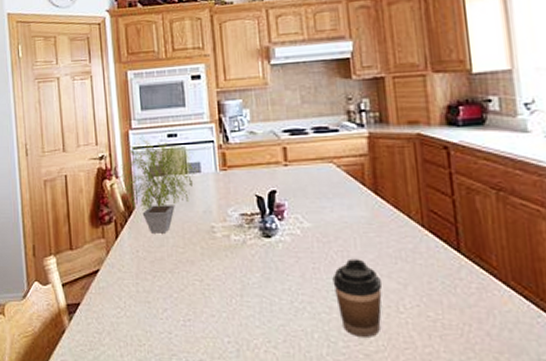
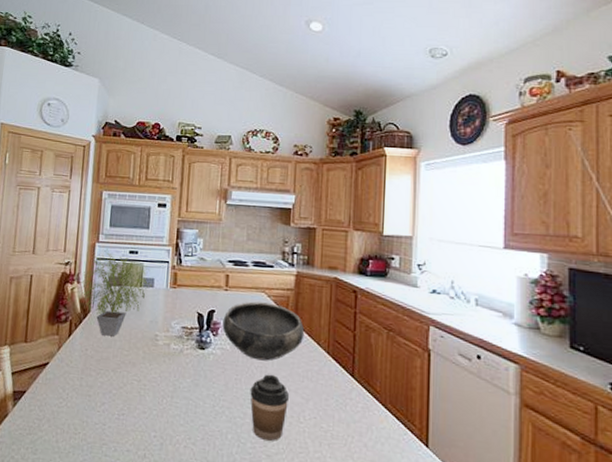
bowl: none [287,174,390,243] -> present [222,301,305,361]

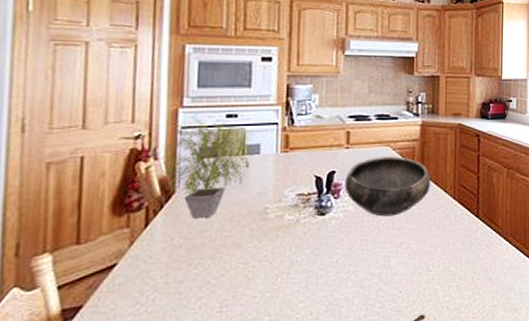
coffee cup: present [250,374,290,441] -> none [377,229,418,296]

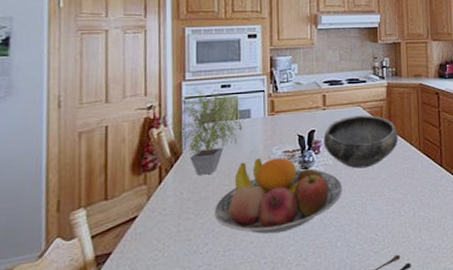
fruit bowl: none [211,201,364,288] -> present [214,158,343,234]

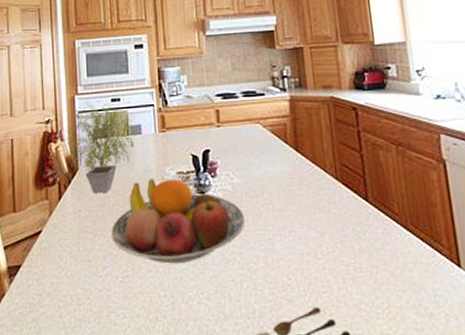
bowl: present [323,115,399,169] -> none [219,133,309,197]

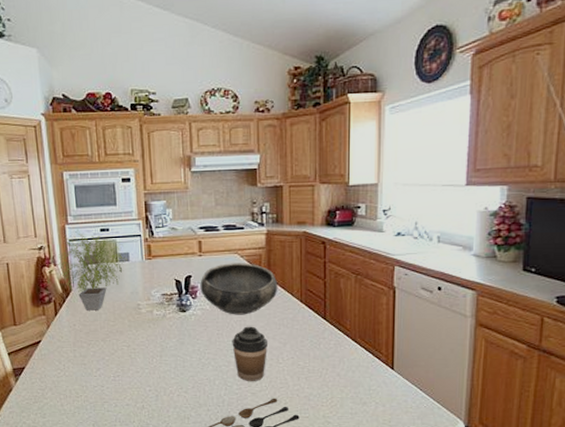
fruit bowl: present [111,179,245,264] -> none [103,299,220,367]
bowl: none [219,133,309,197] -> present [200,263,278,315]
coffee cup: none [259,210,303,283] -> present [232,326,269,381]

